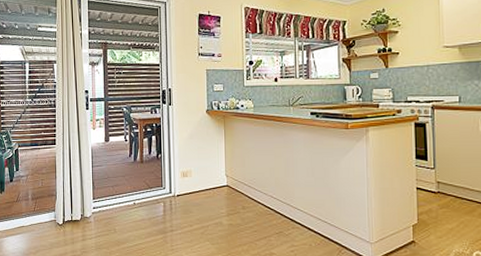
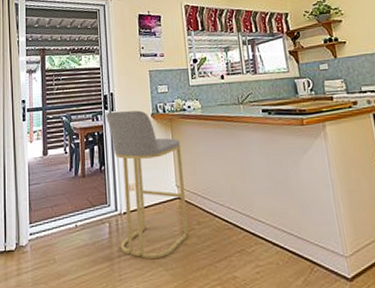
bar stool: none [164,106,235,234] -> present [106,110,189,259]

